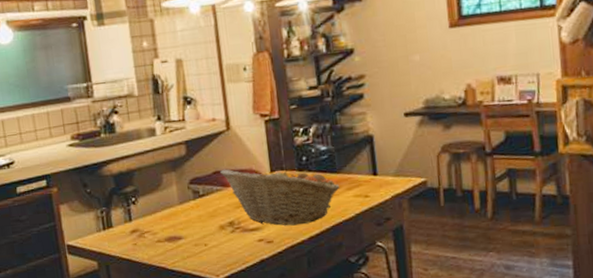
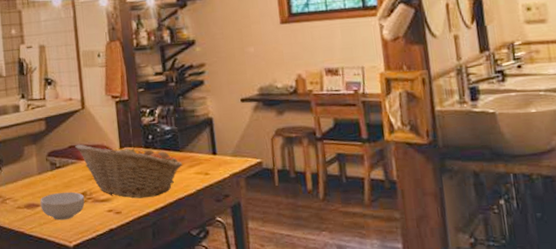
cereal bowl: none [182,221,233,253] -> present [40,192,85,220]

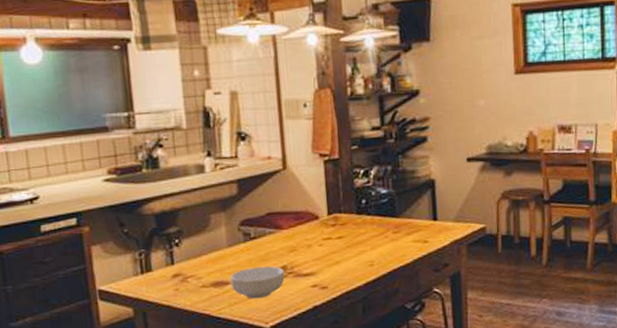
fruit basket: present [75,144,182,198] -> none [274,209,399,271]

